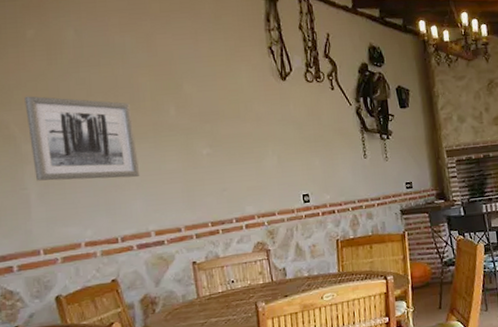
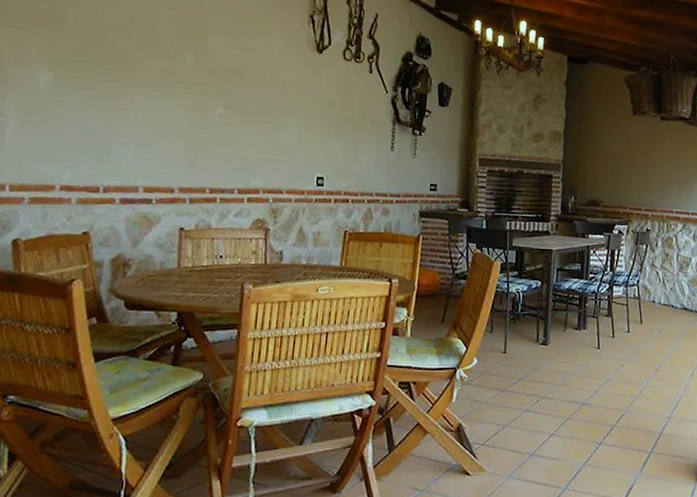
wall art: present [25,96,140,181] -> none [17,14,144,125]

